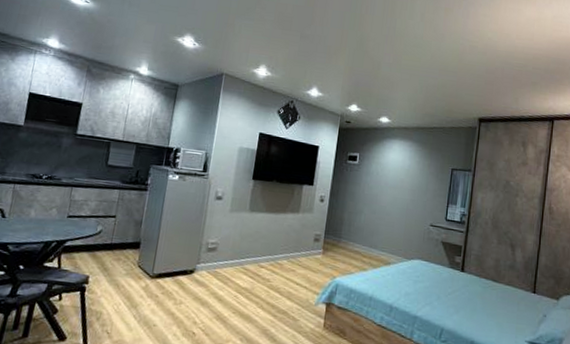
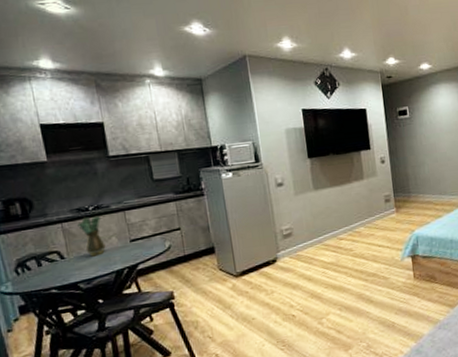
vase: none [26,182,50,223] -> present [77,215,106,257]

